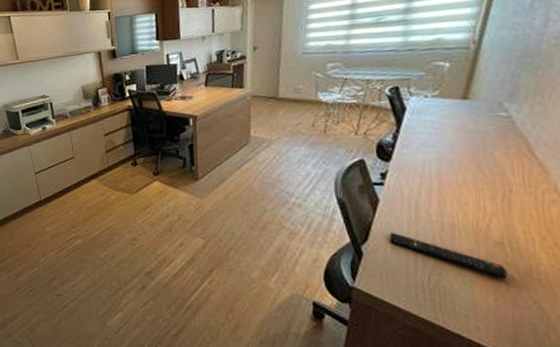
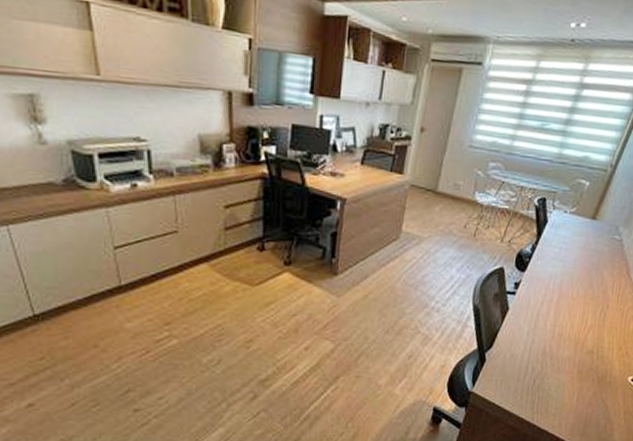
remote control: present [389,231,508,279] -> none [510,339,591,382]

